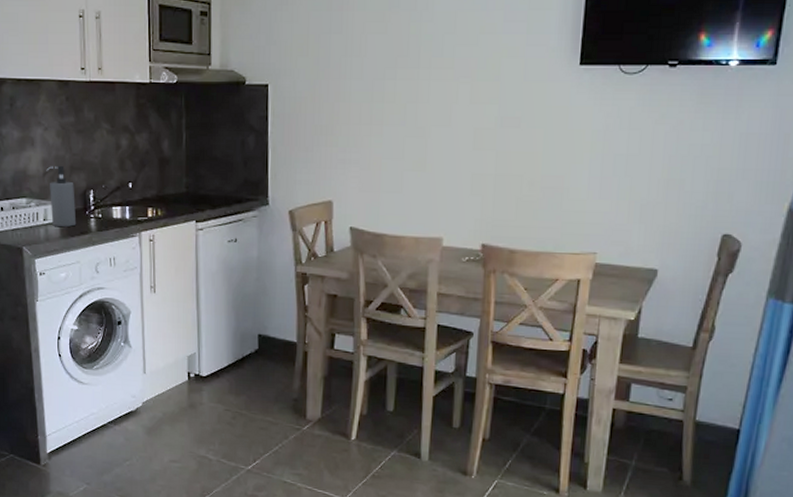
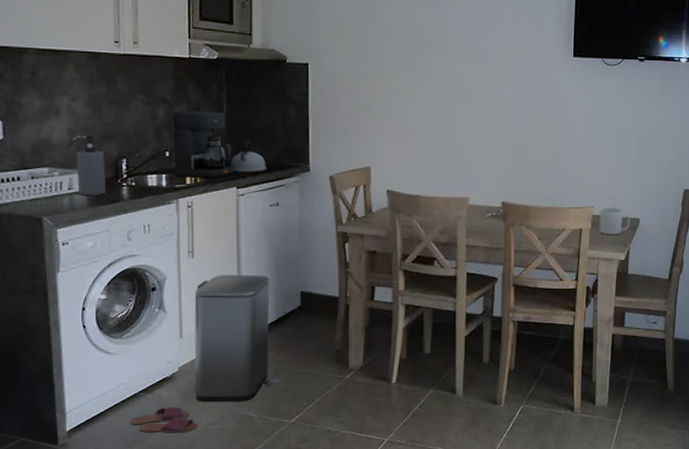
slippers: none [100,440,161,467] -> present [130,406,198,433]
coffee maker: none [135,139,195,212] -> present [173,110,236,179]
pedal bin: none [156,312,237,443] -> present [194,274,280,403]
kettle: none [190,170,226,205] -> present [230,140,267,172]
mug: none [601,254,645,289] -> present [598,208,630,235]

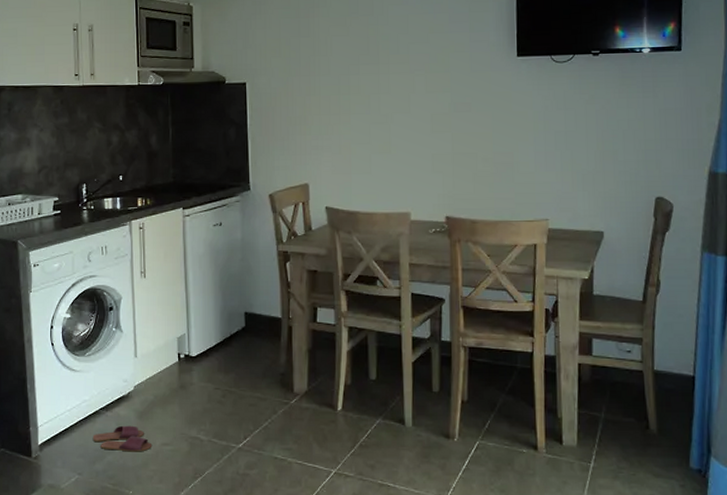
soap dispenser: present [72,134,107,196] -> none [41,162,70,220]
coffee maker: present [173,110,236,179] -> none [126,135,182,201]
pedal bin: present [194,274,280,403] -> none [147,295,227,424]
kettle: present [230,140,267,172] -> none [177,161,210,193]
mug: present [598,208,630,235] -> none [555,220,592,251]

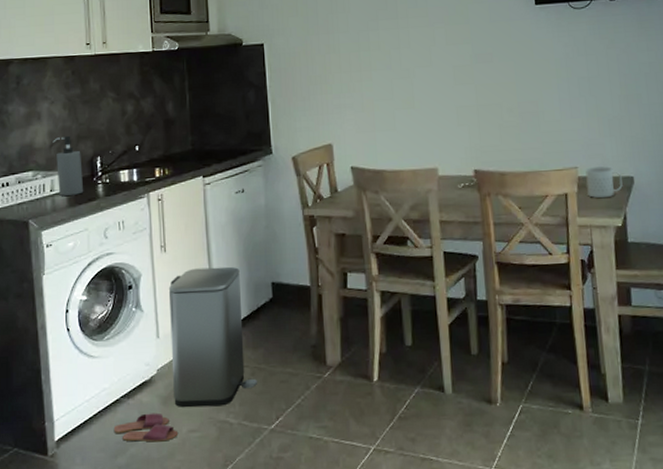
soap dispenser: none [41,162,70,220] -> present [53,135,84,197]
pedal bin: none [147,295,227,424] -> present [168,266,257,407]
mug: none [555,220,592,251] -> present [585,166,623,199]

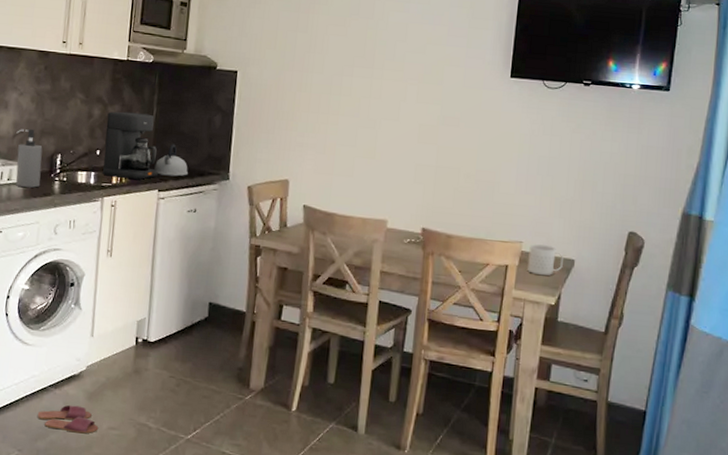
coffee maker: none [141,101,201,171] -> present [102,111,159,180]
pedal bin: present [168,266,257,407] -> none [98,277,181,410]
kettle: none [196,127,231,161] -> present [154,144,189,177]

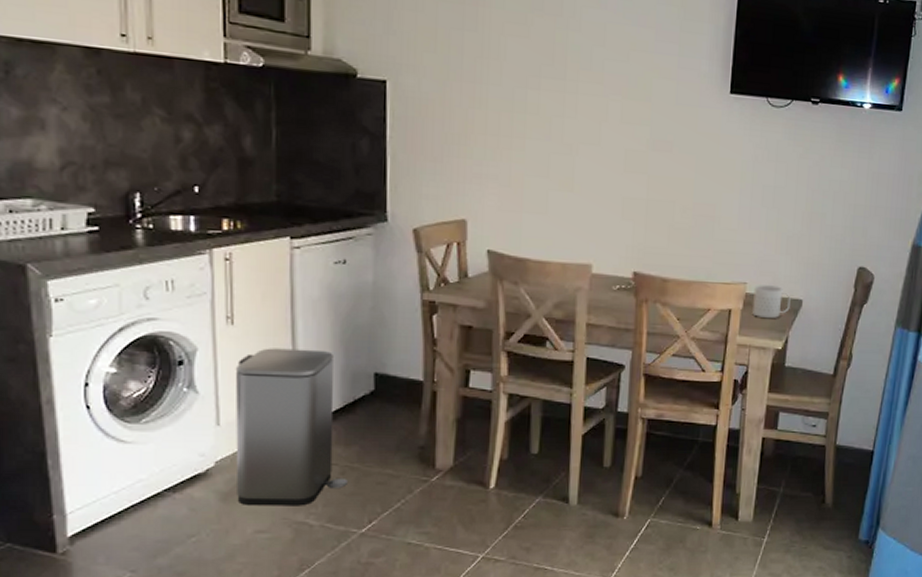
soap dispenser: present [15,128,43,188] -> none [65,157,114,240]
slippers: present [37,405,99,434] -> none [152,510,242,542]
pedal bin: none [98,277,181,410] -> present [235,348,347,506]
coffee maker: present [102,111,159,180] -> none [204,133,289,225]
kettle: present [154,144,189,177] -> none [282,176,331,219]

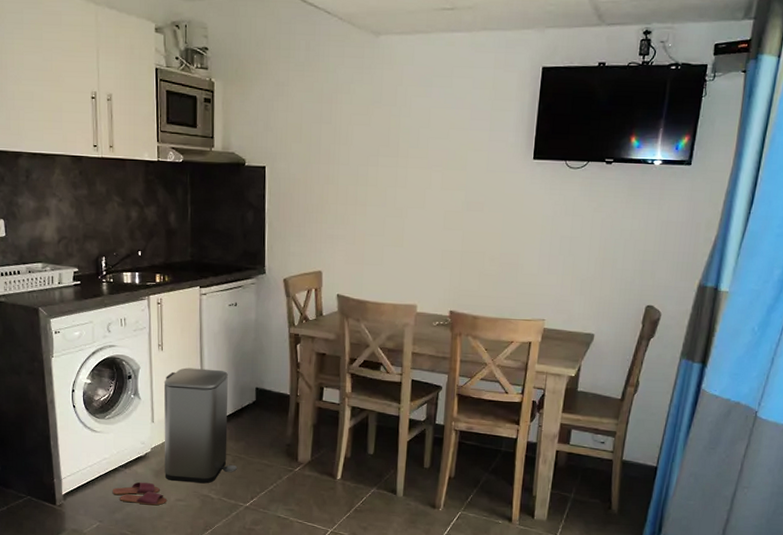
slippers: none [152,510,242,542] -> present [112,482,168,506]
mug: present [751,285,791,319] -> none [548,321,584,351]

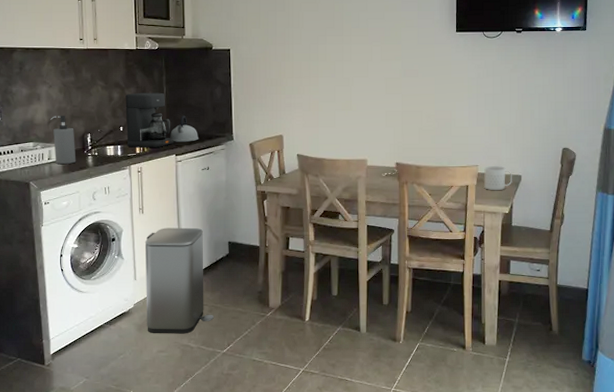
soap dispenser: none [61,233,90,291] -> present [50,115,76,165]
slippers: present [112,482,168,506] -> none [98,336,150,359]
coffee maker: none [144,212,199,278] -> present [125,92,174,148]
kettle: none [194,241,227,273] -> present [170,115,199,142]
mug: none [548,321,584,351] -> present [483,166,512,191]

